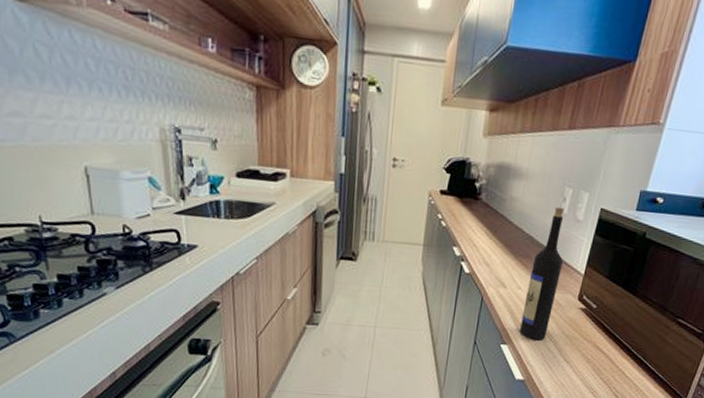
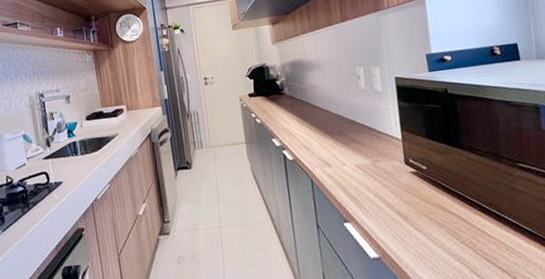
wine bottle: present [520,206,564,341] -> none [349,84,387,213]

